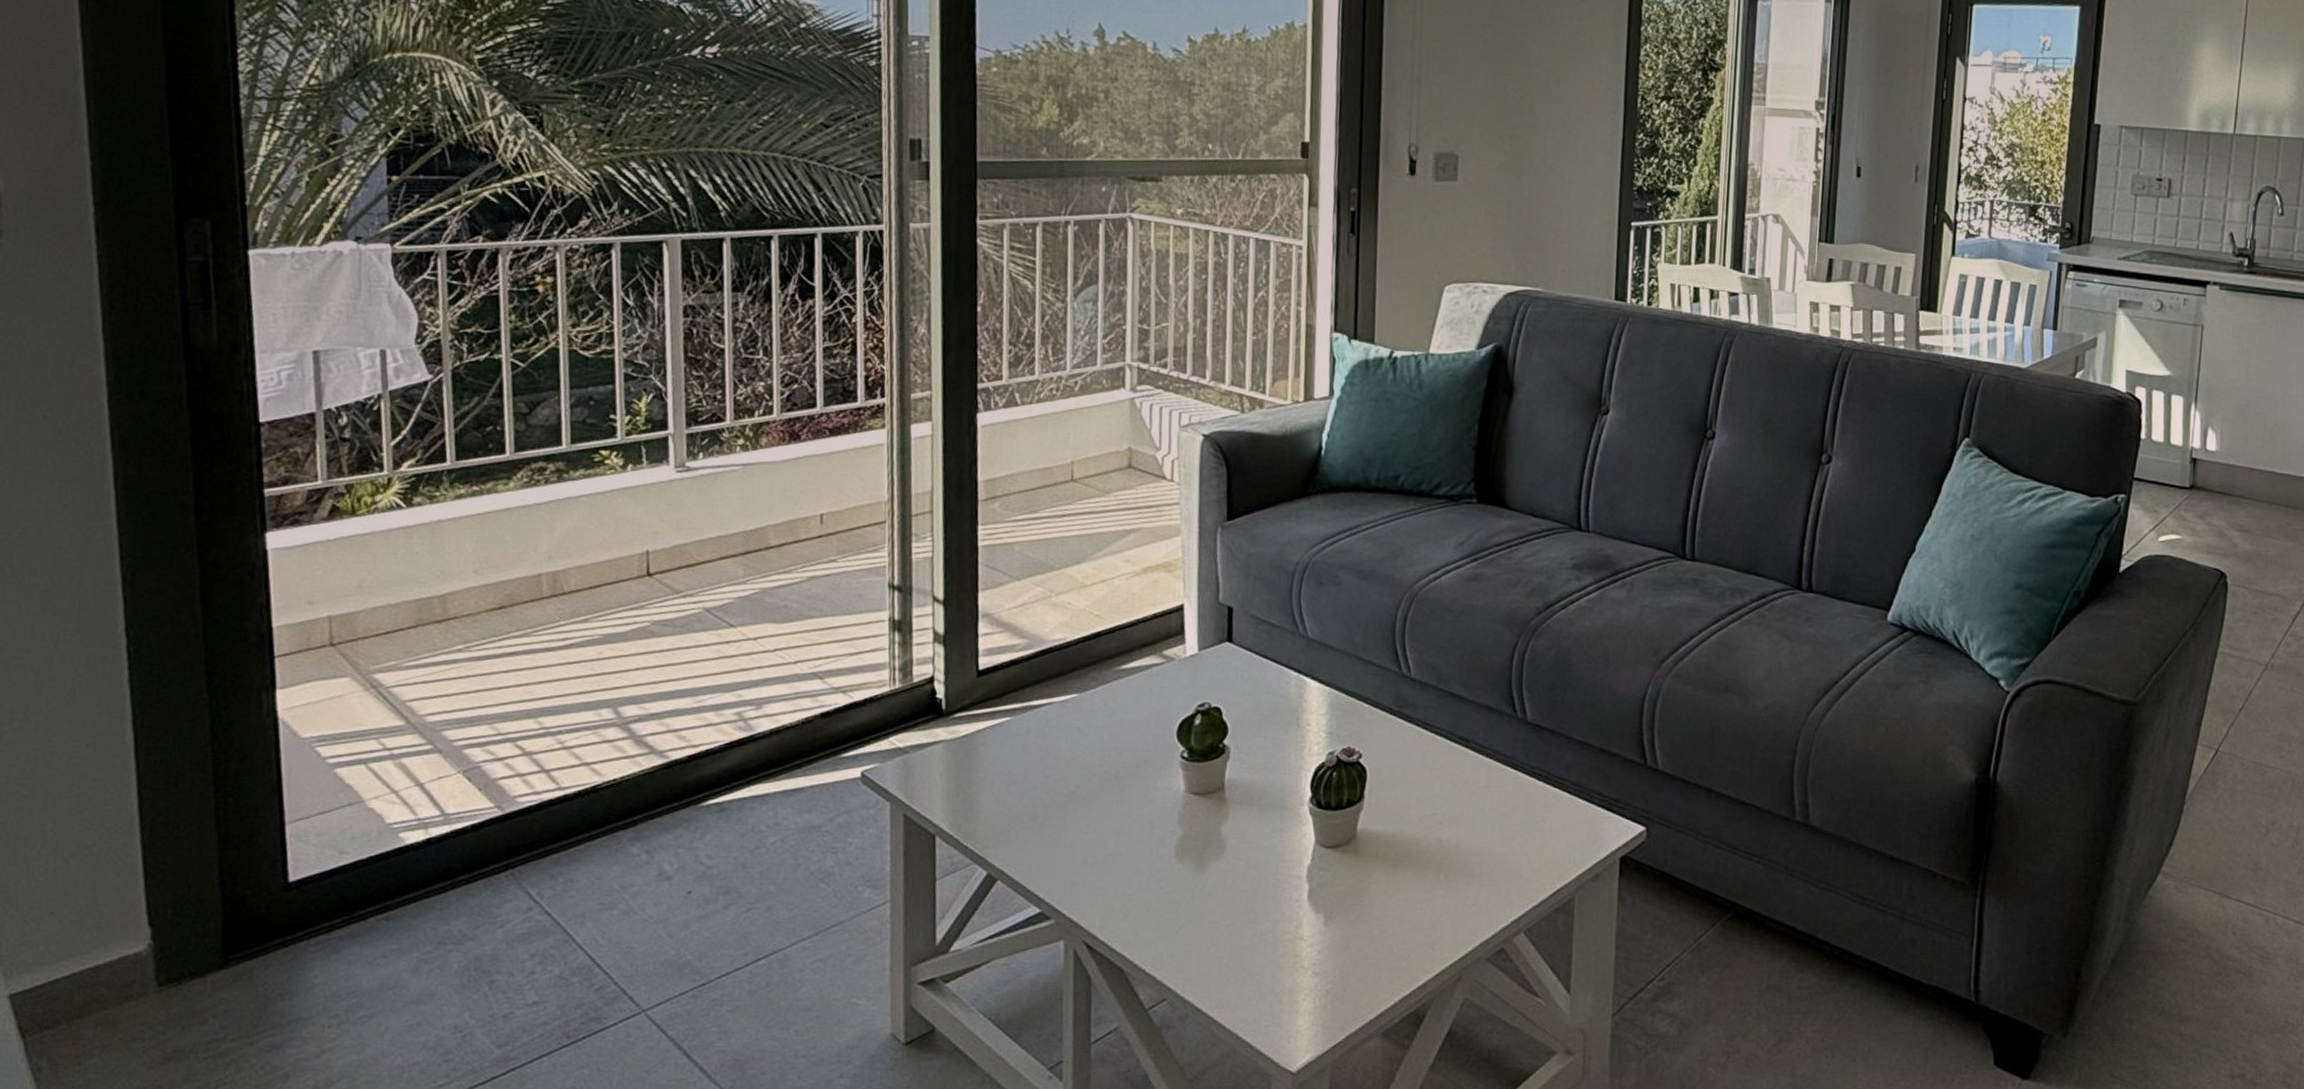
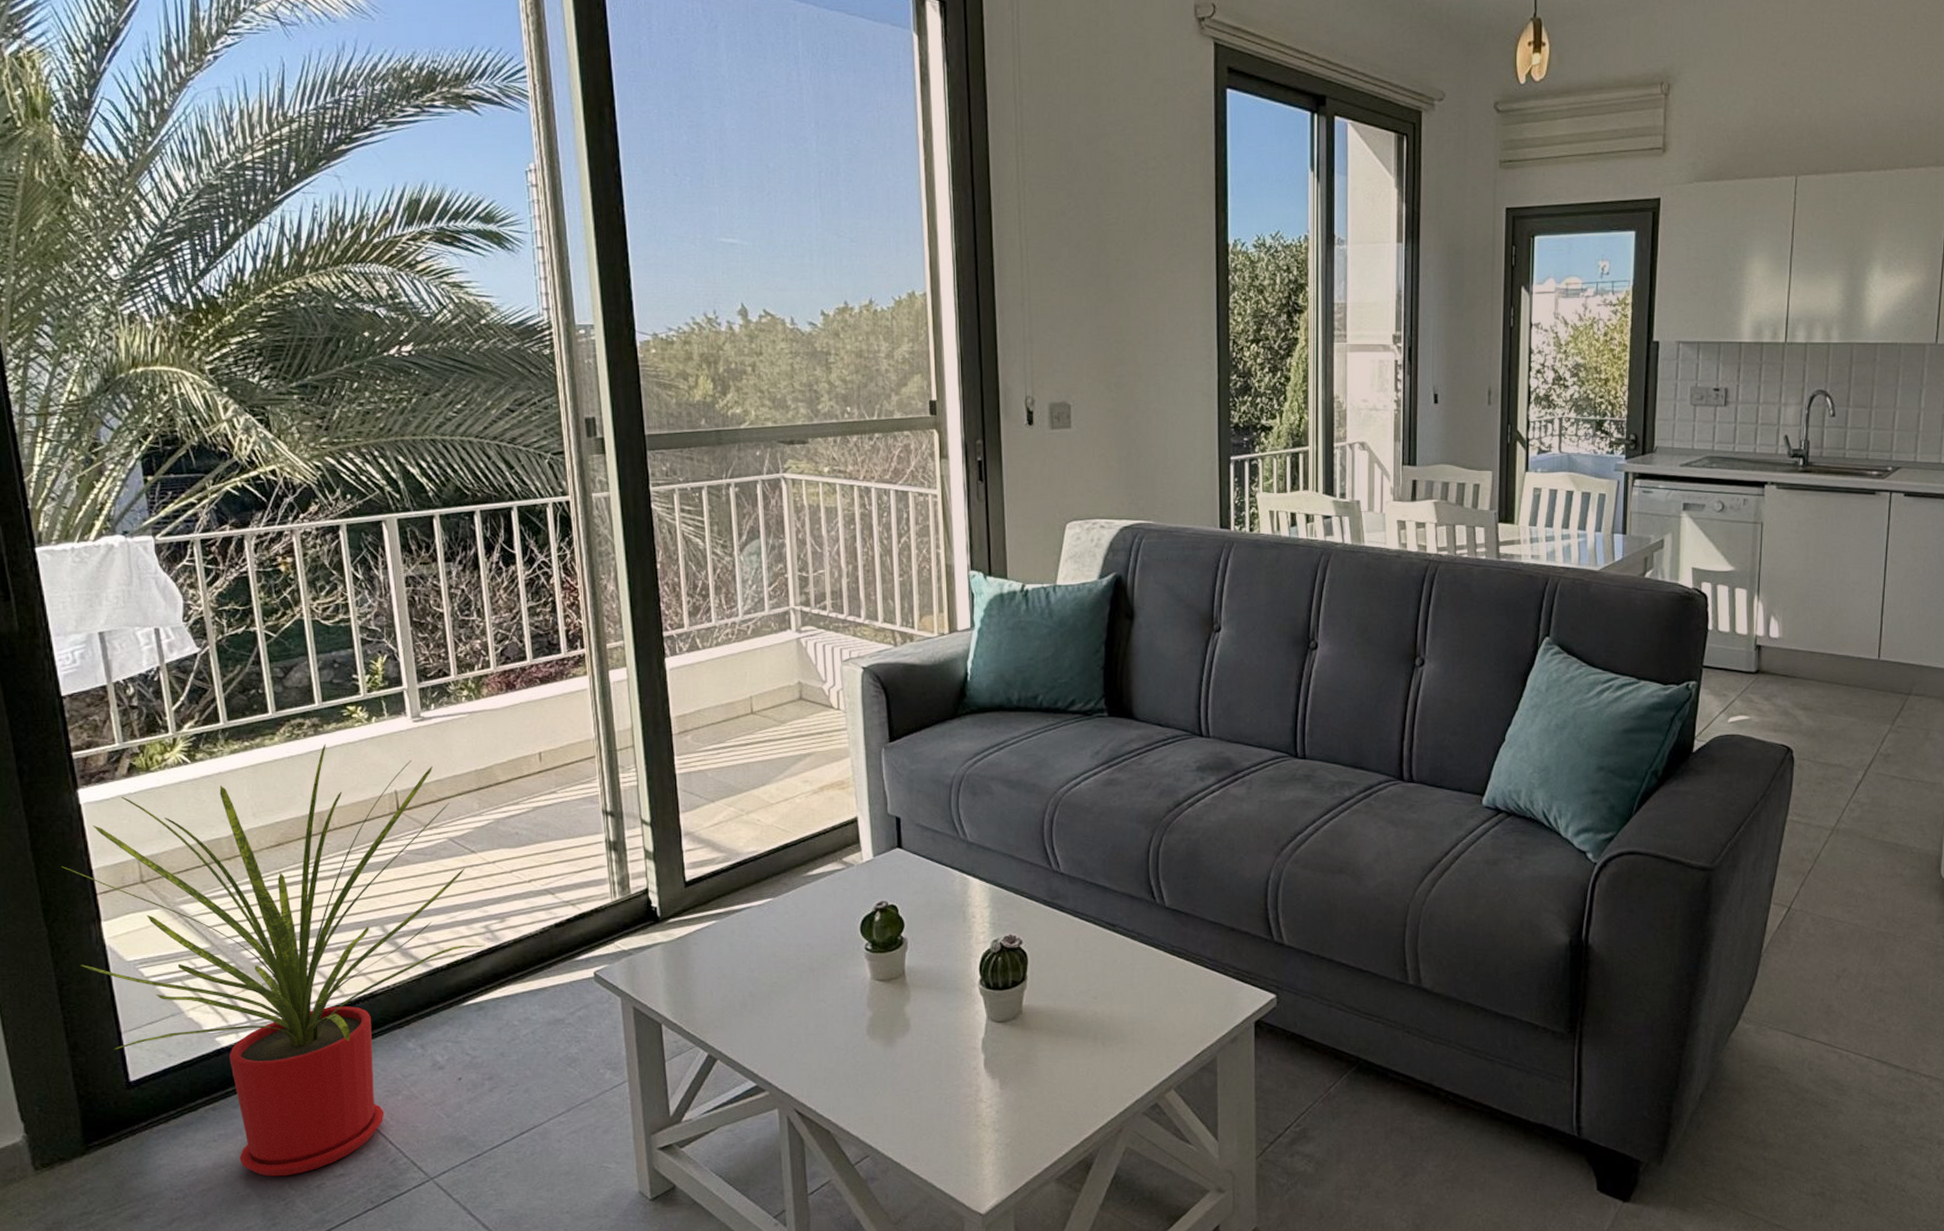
house plant: none [235,492,735,1003] -> present [62,744,485,1177]

